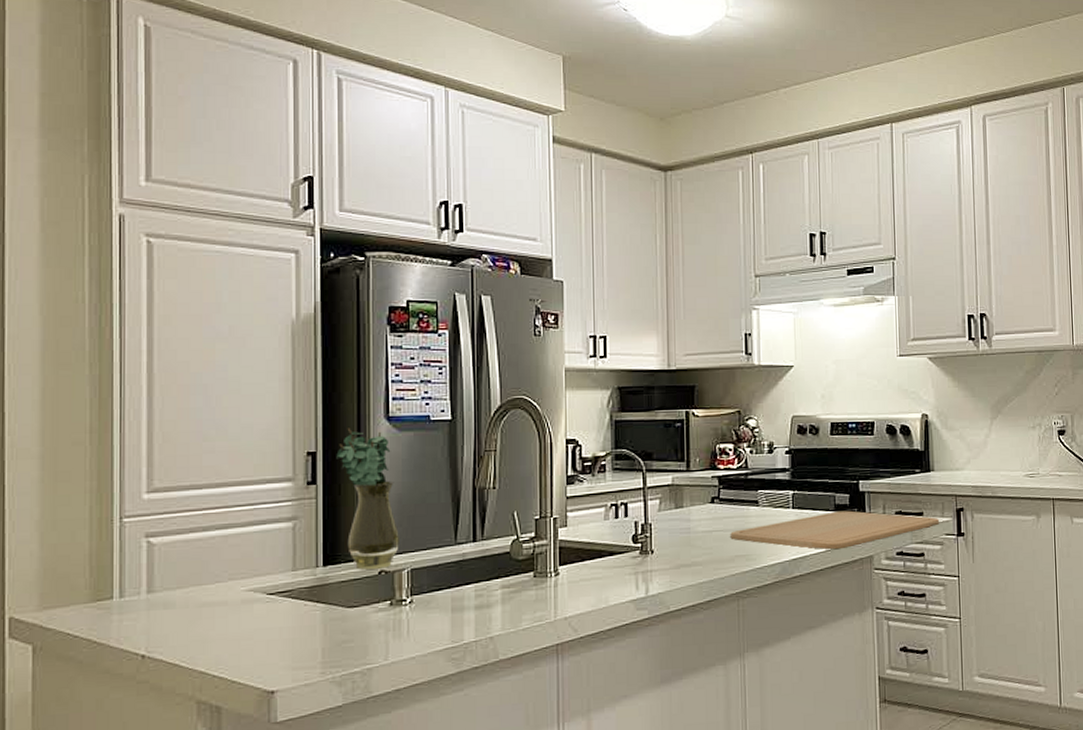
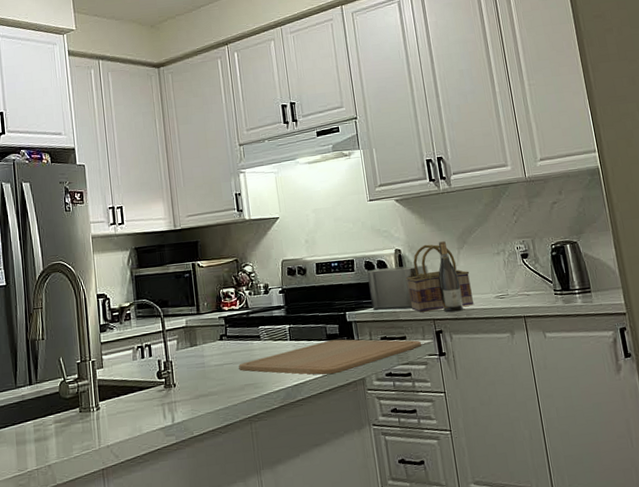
toaster: none [888,433,956,482] -> present [367,265,429,310]
basket: none [930,411,1001,487] -> present [405,244,474,312]
wine bottle: none [965,409,990,489] -> present [438,241,464,312]

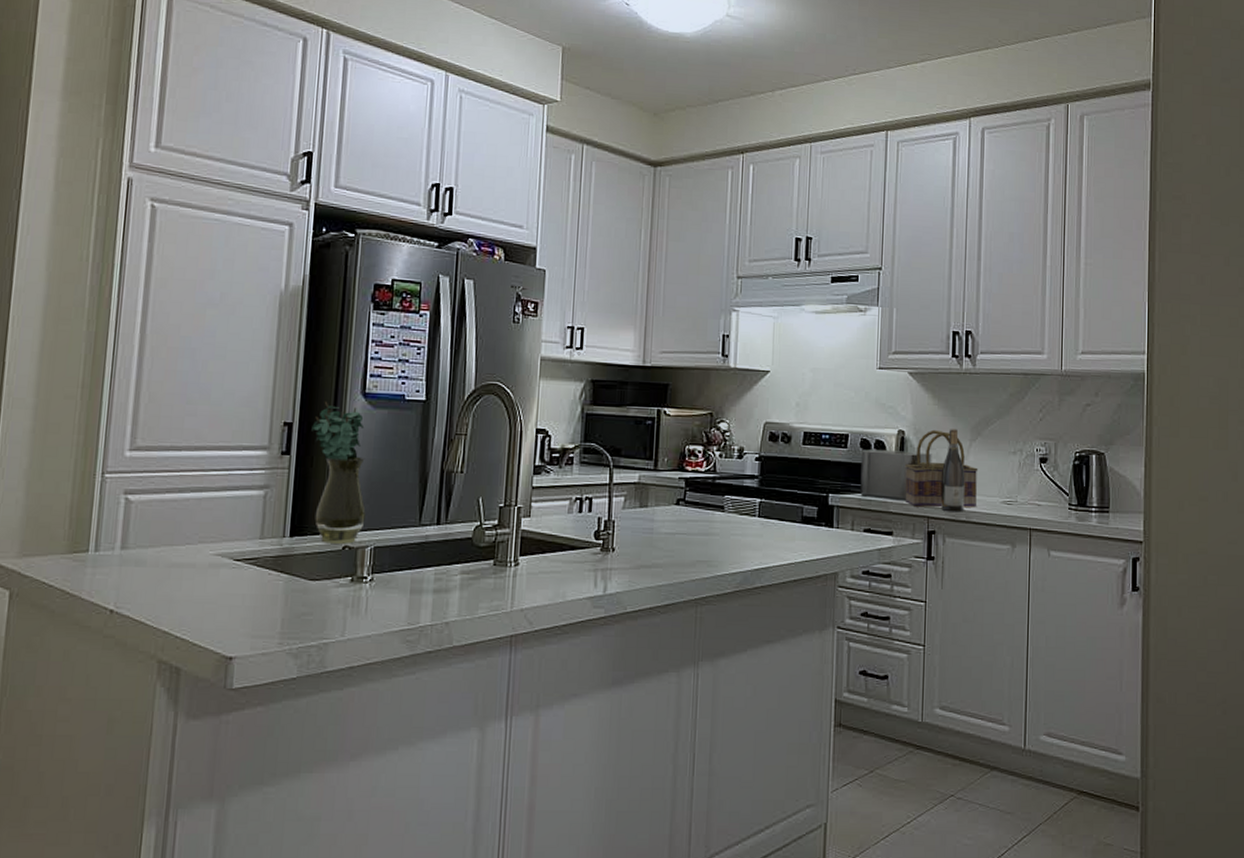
chopping board: present [239,339,422,375] -> none [693,523,910,563]

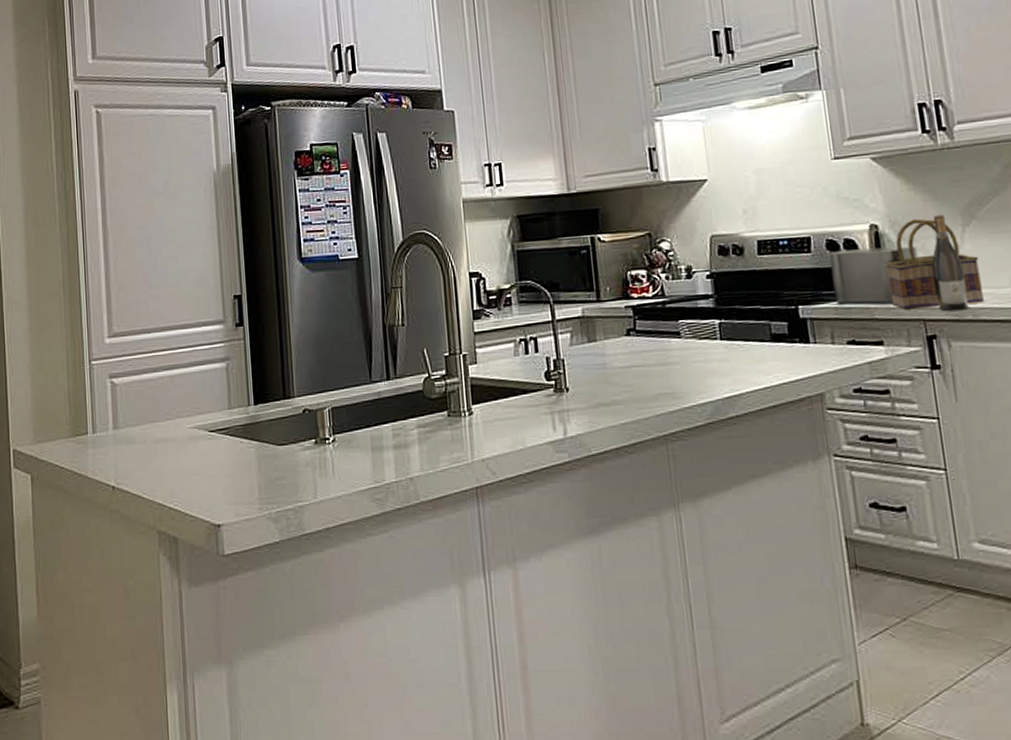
vase: present [311,401,366,544] -> none [258,270,320,408]

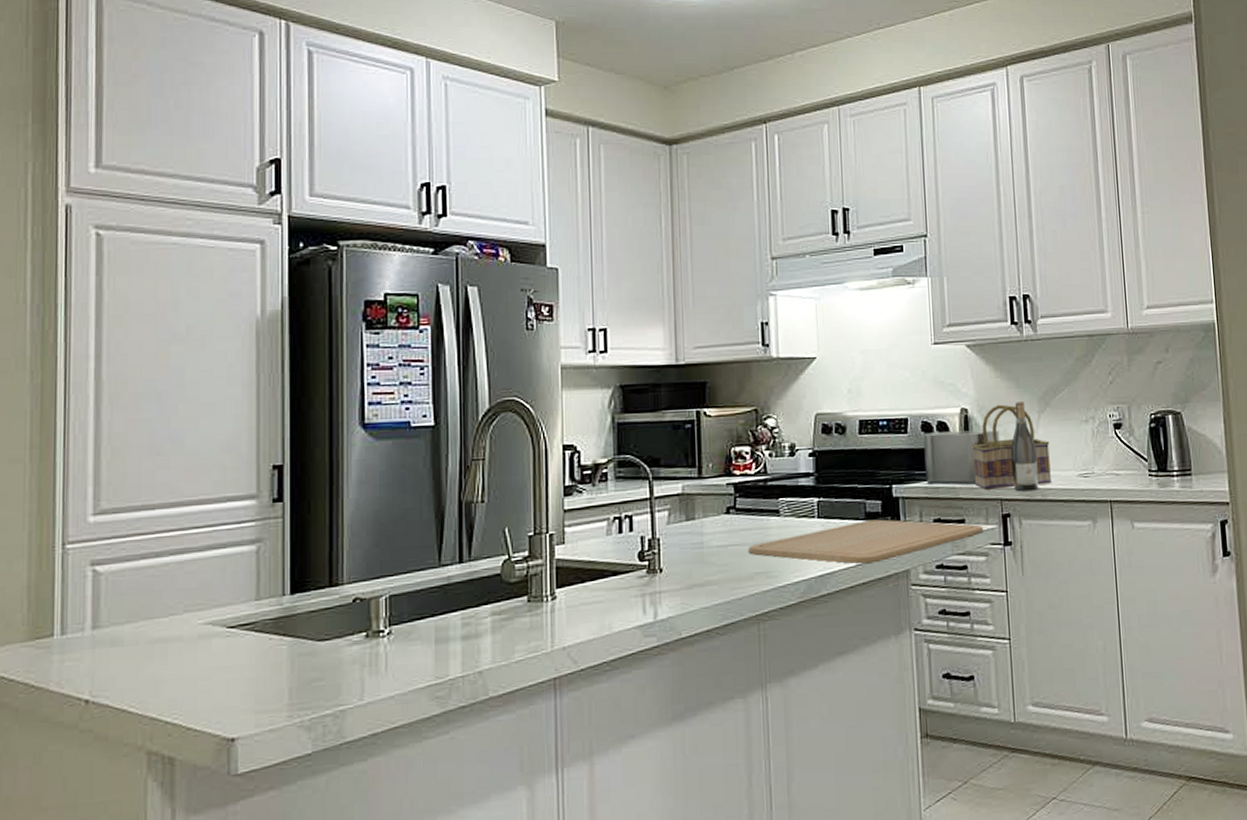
chopping board: none [651,341,907,387] -> present [748,519,984,564]

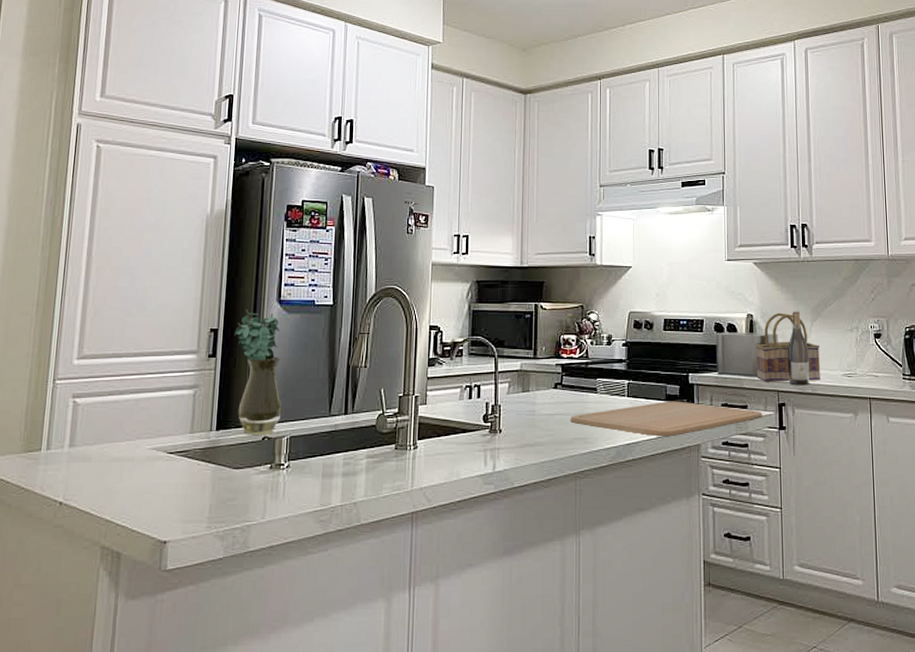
vase: none [305,437,376,597] -> present [234,309,282,435]

